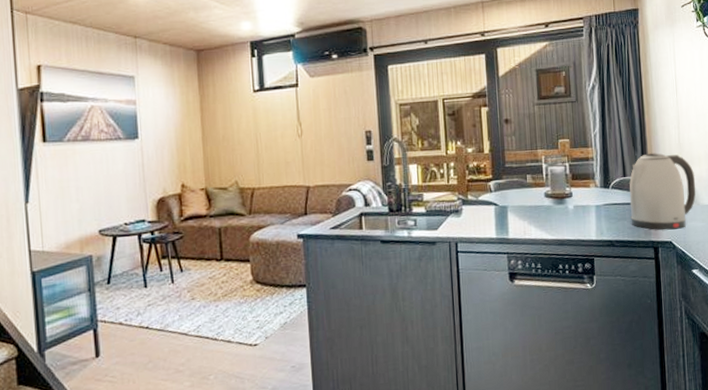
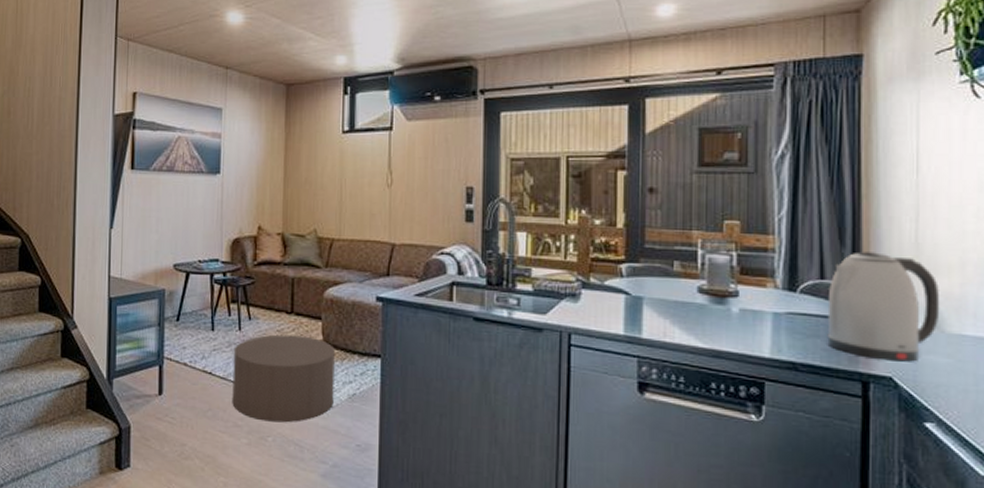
pouf: none [168,278,268,363] -> present [232,334,335,423]

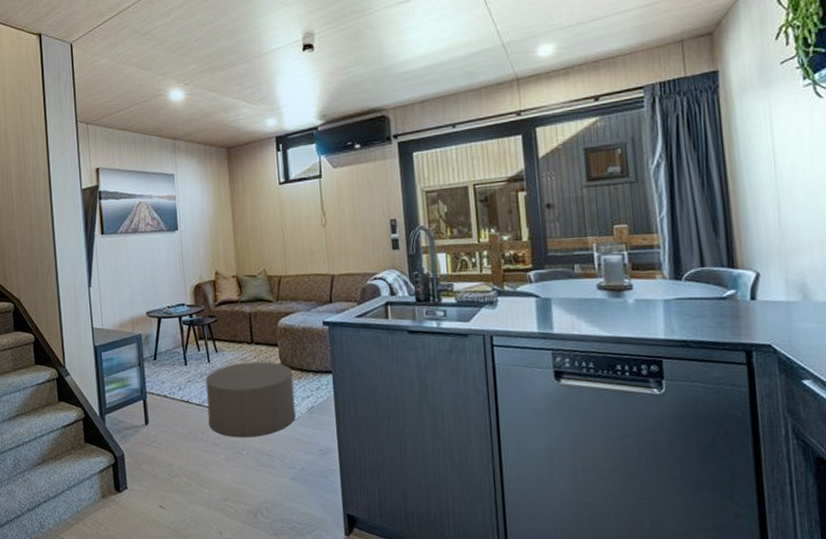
kettle: present [827,252,940,362] -> none [709,239,806,331]

